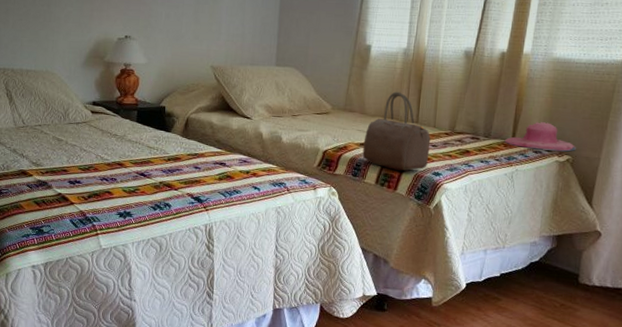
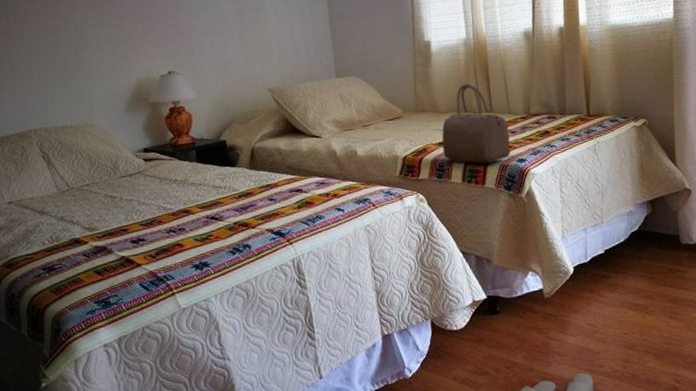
hat: present [504,122,577,152] -> none [580,90,650,119]

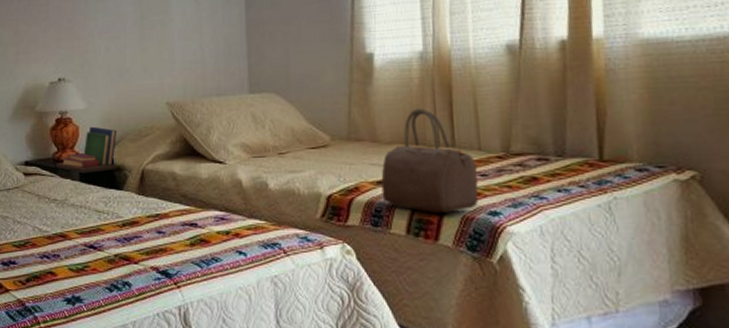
book: none [174,113,229,156] -> present [56,126,118,174]

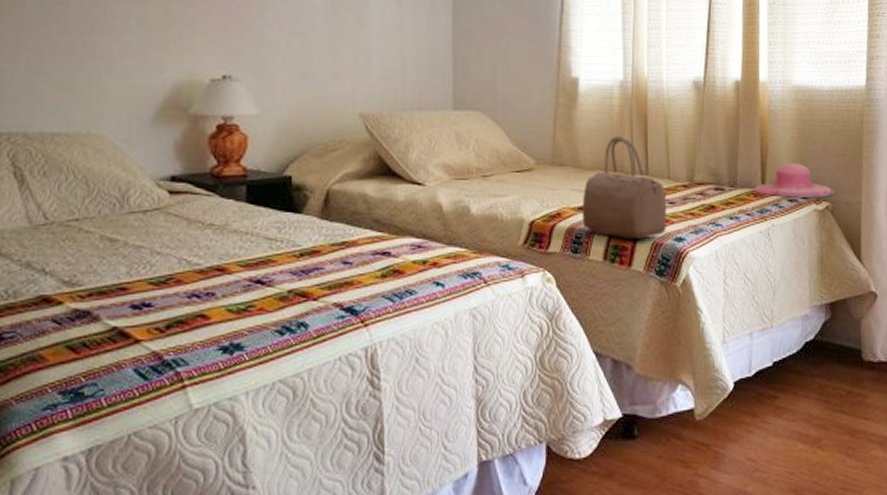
book: present [56,126,118,174] -> none [214,136,298,193]
hat: none [587,127,704,167] -> present [753,163,835,197]

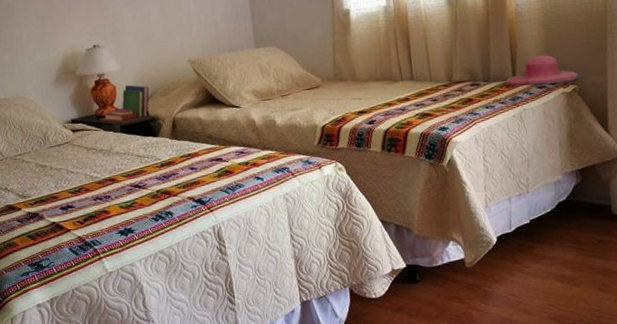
book: none [214,136,298,193] -> present [99,84,151,126]
handbag: present [582,136,667,239] -> none [361,51,432,133]

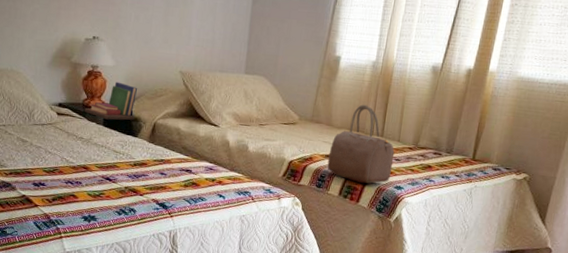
handbag: none [361,51,432,133] -> present [327,104,395,184]
hat: present [505,55,581,85] -> none [465,139,535,170]

